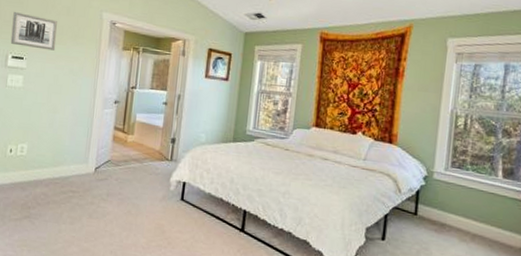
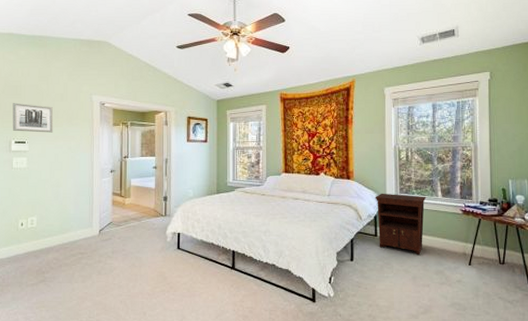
nightstand: none [418,164,483,244] -> present [375,193,427,256]

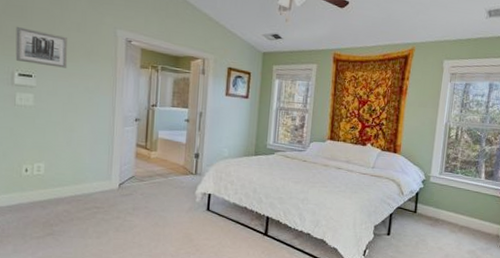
nightstand: present [375,193,427,256] -> none [417,170,470,235]

